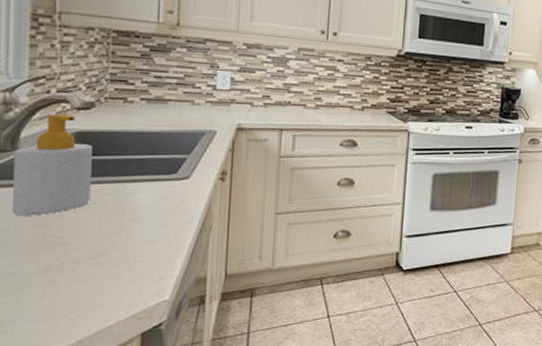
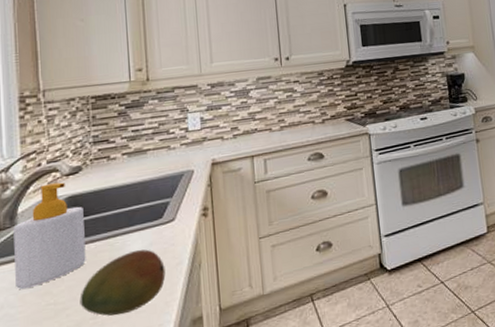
fruit: none [79,200,174,261] -> present [79,249,166,316]

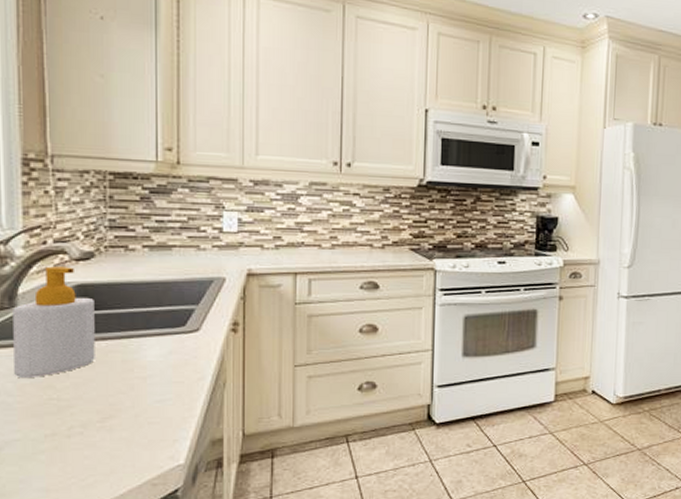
fruit: present [79,249,166,316] -> none [86,356,185,423]

